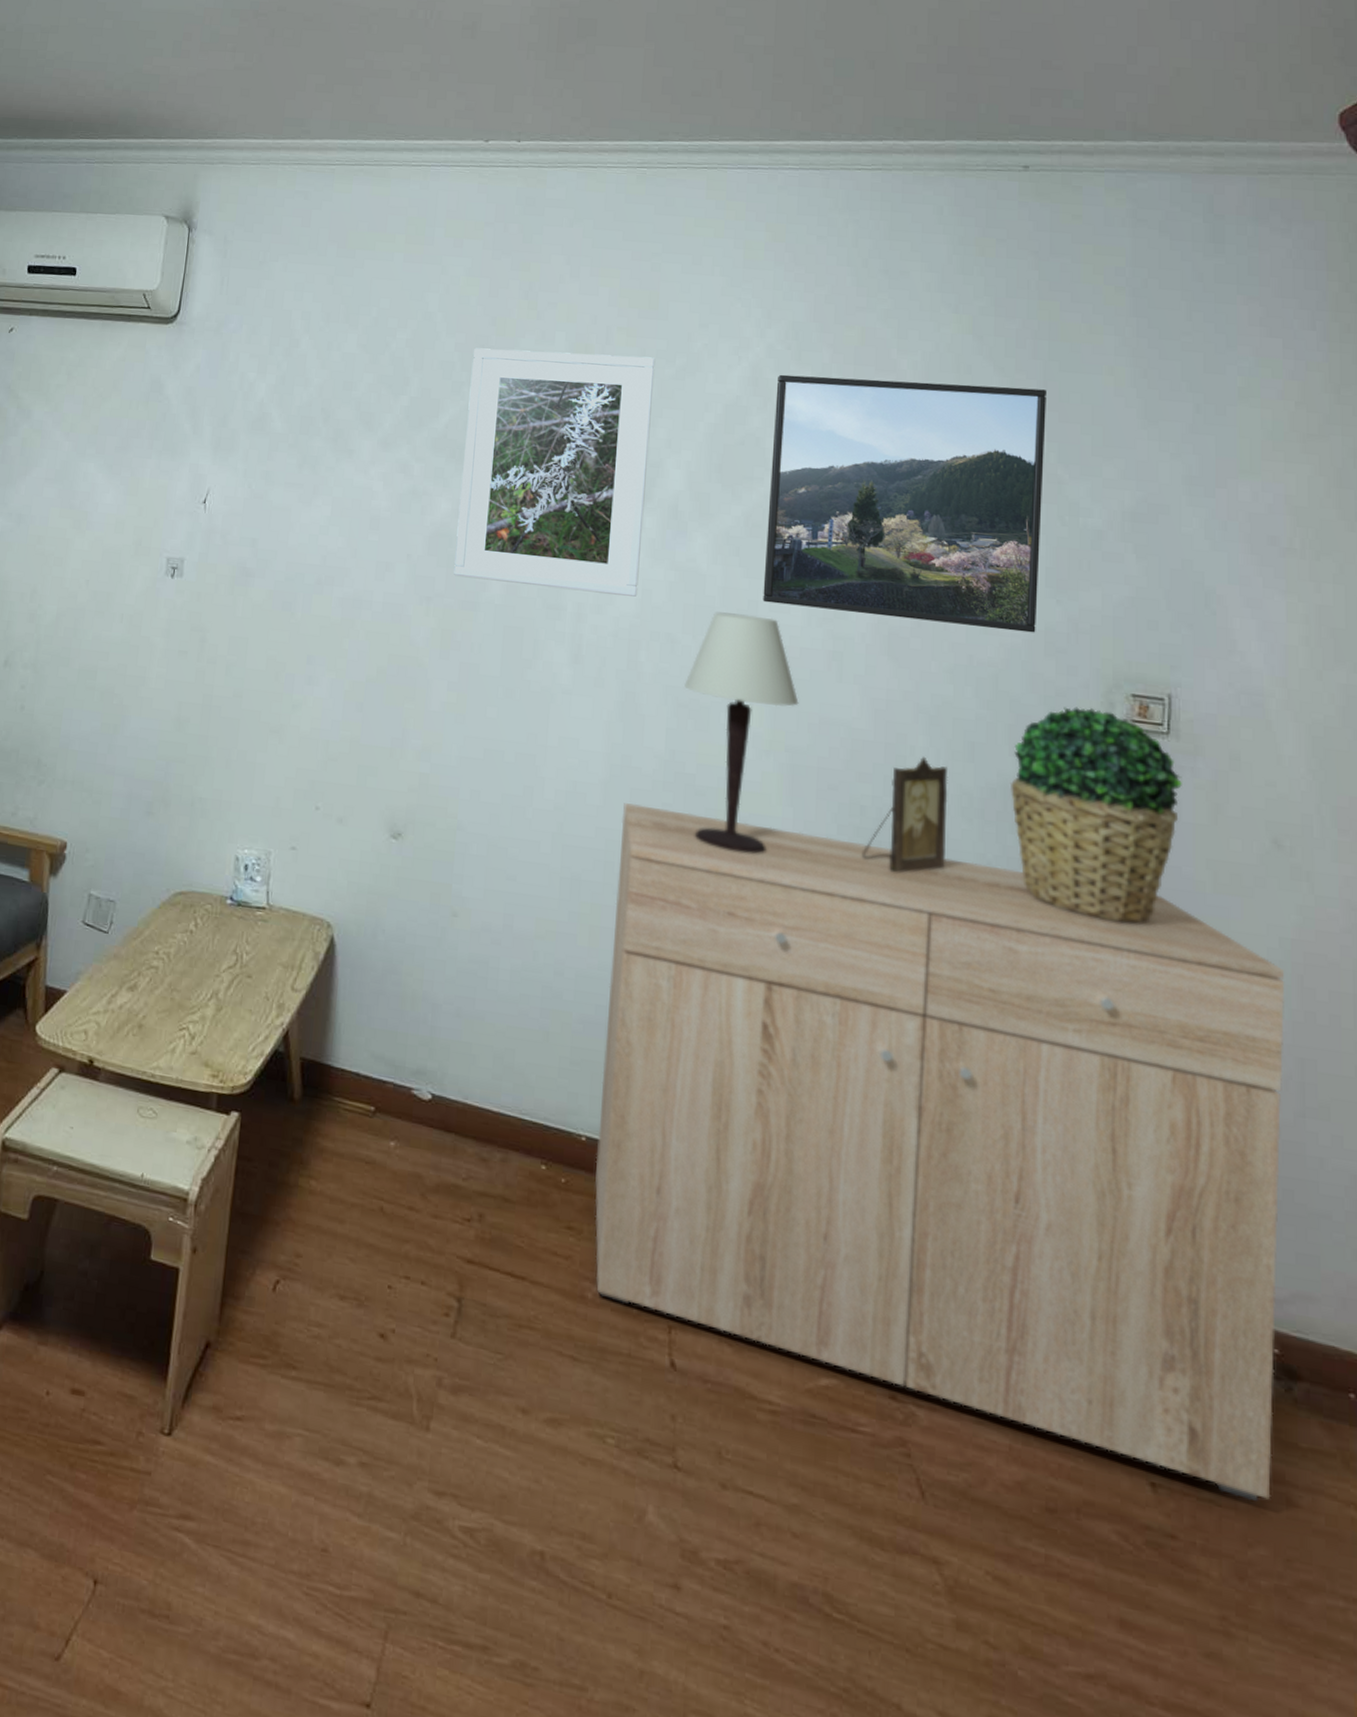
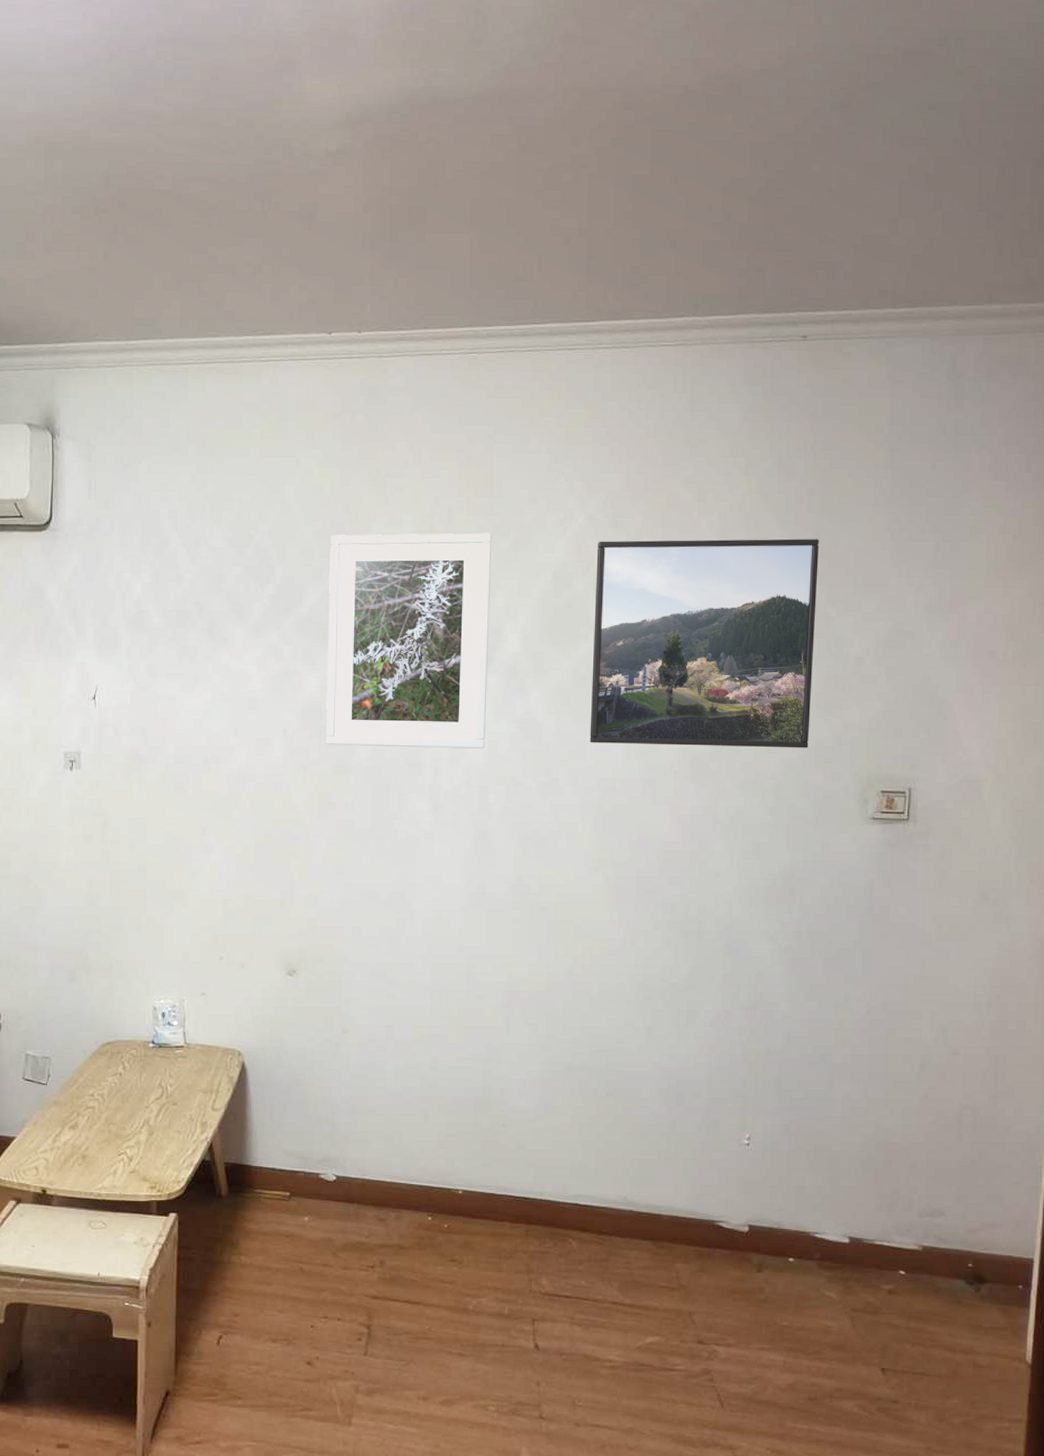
dresser: present [595,803,1286,1501] -> none [470,924,987,1368]
table lamp: present [684,612,799,854] -> none [527,755,621,953]
photo frame: present [861,756,948,874] -> none [673,858,740,954]
potted plant: present [1009,706,1182,924] -> none [787,805,917,971]

